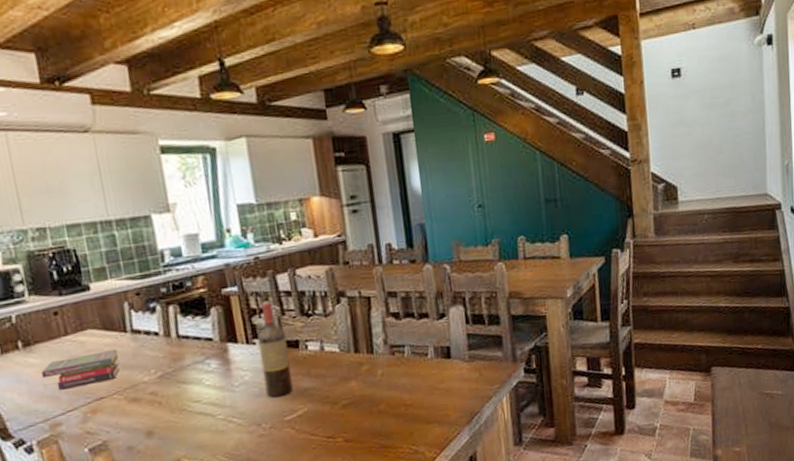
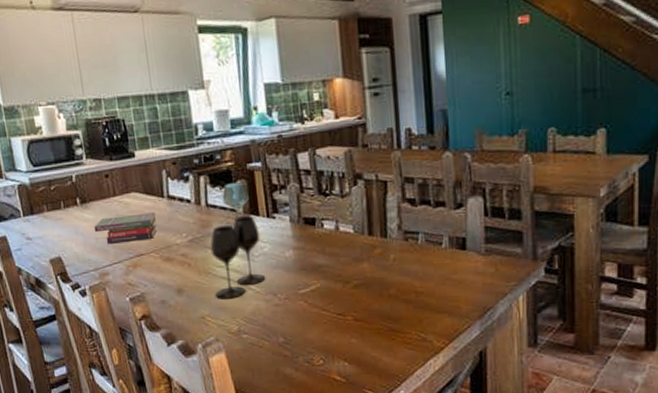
wine glass: none [183,343,247,437] -> present [210,216,265,299]
wine glass: none [195,309,226,360] -> present [222,182,249,229]
wine bottle: present [257,300,293,398] -> none [277,178,308,270]

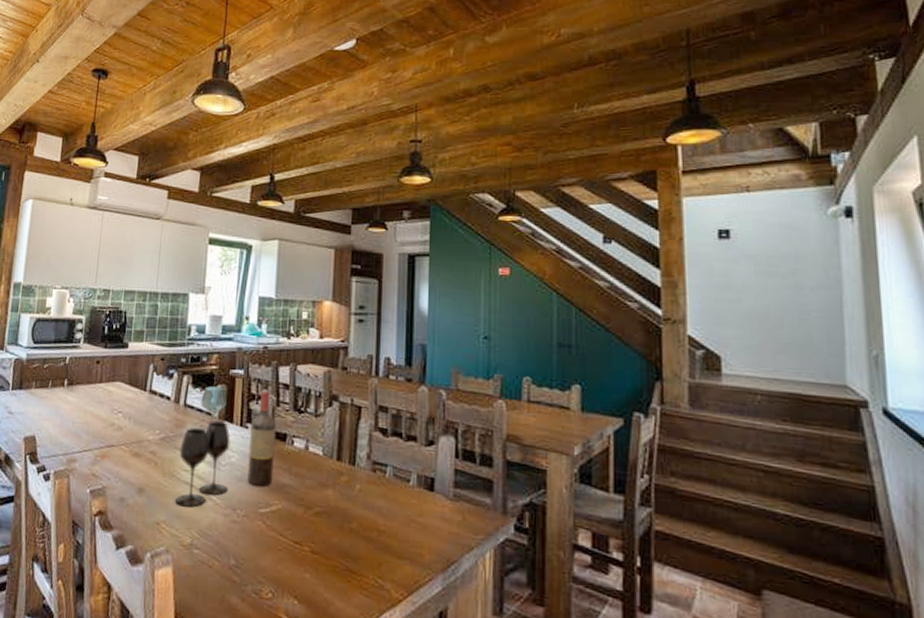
books: present [93,212,157,244] -> none [73,402,135,431]
wine bottle: none [277,178,308,270] -> present [247,389,276,486]

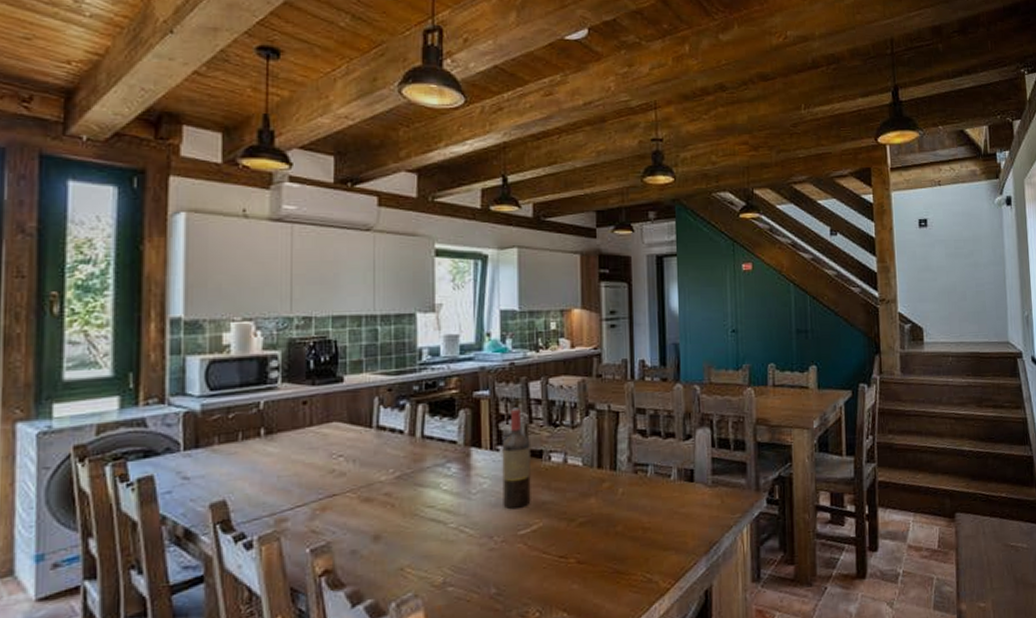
wine glass: present [174,421,231,507] -> none [419,448,481,546]
wine glass: present [200,386,227,433] -> none [441,412,472,464]

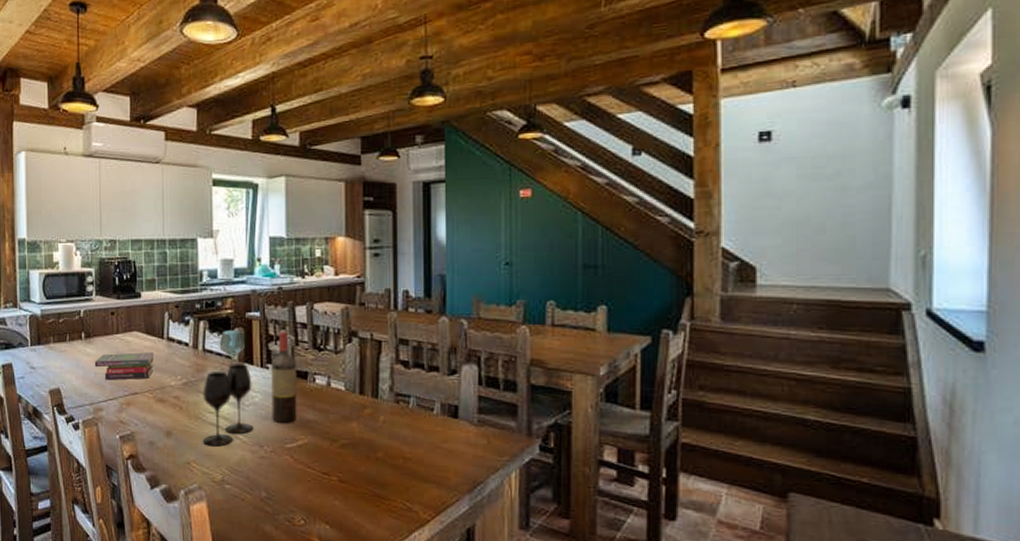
books: none [277,445,360,483] -> present [94,352,155,380]
wine glass: none [419,448,481,546] -> present [202,364,253,447]
wine glass: none [441,412,472,464] -> present [219,330,245,376]

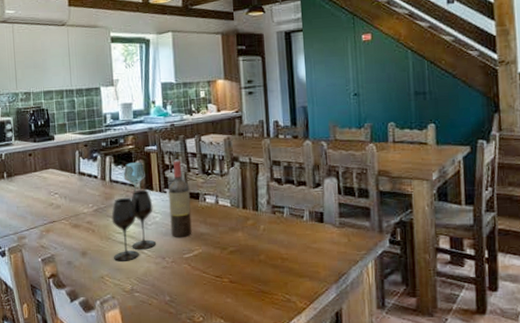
books: present [94,352,155,380] -> none [16,186,69,212]

